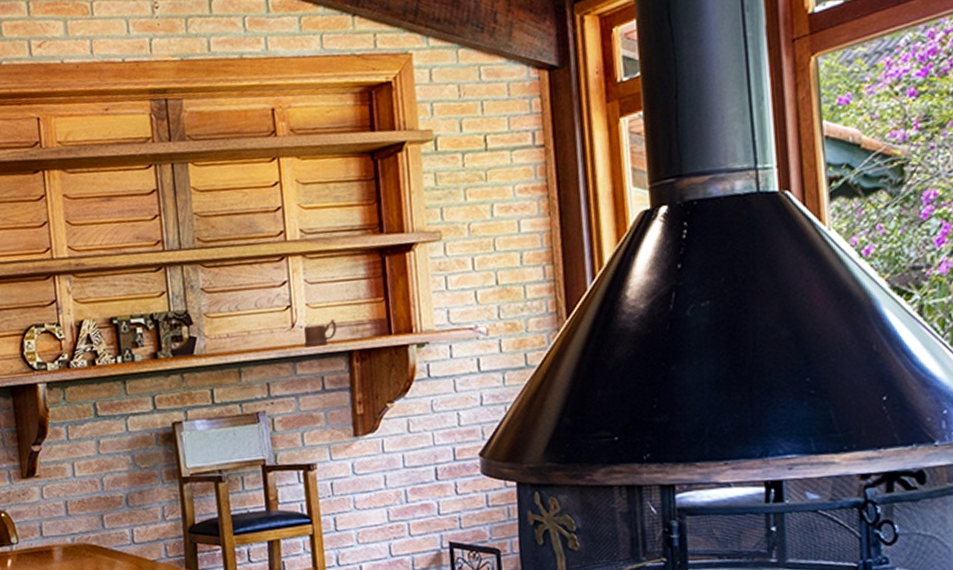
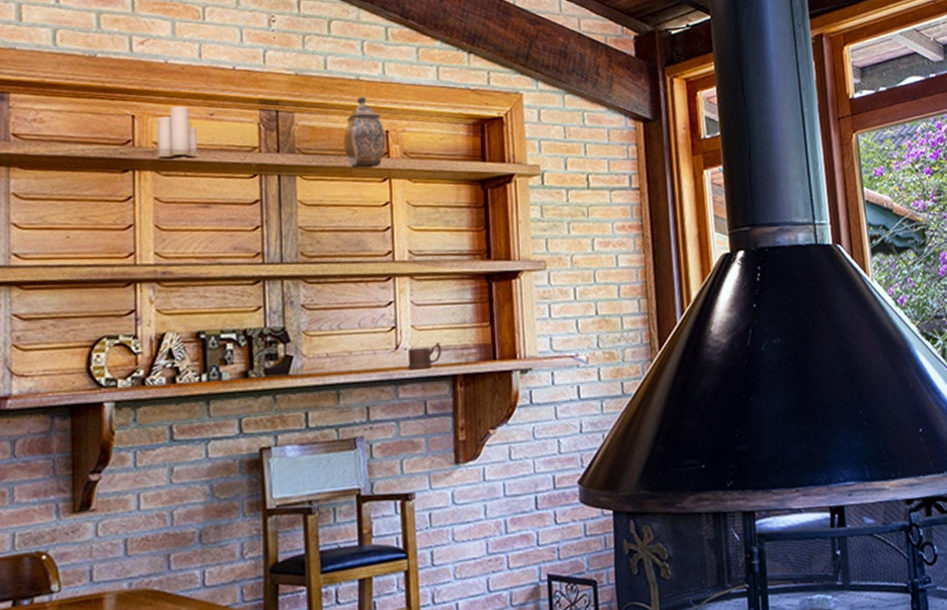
candle: none [59,102,100,158] -> present [157,104,200,160]
decorative jar: none [230,75,273,151] -> present [343,96,386,169]

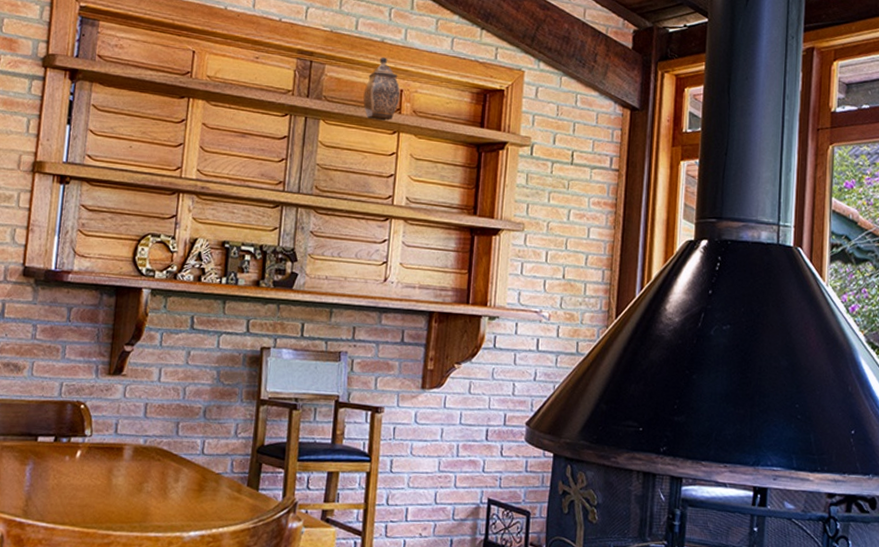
candle: present [157,104,200,160] -> none [208,45,244,95]
mug: present [407,342,442,370] -> none [392,280,424,303]

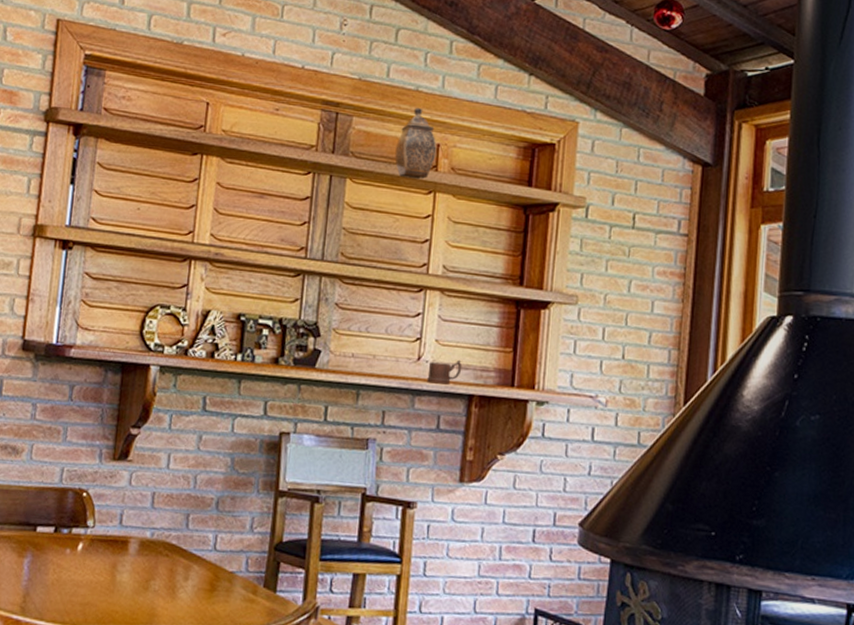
mug: none [392,280,424,303] -> present [427,359,462,385]

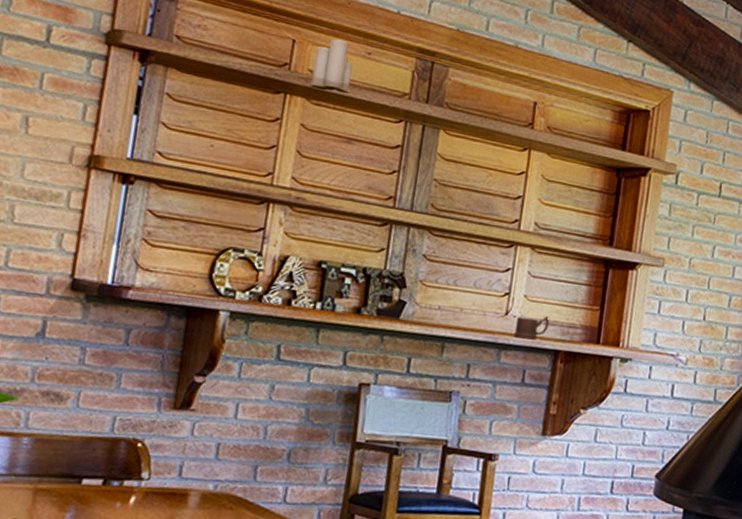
candle: none [223,96,262,151] -> present [309,37,353,94]
decorative jar: present [395,107,437,180] -> none [490,63,534,136]

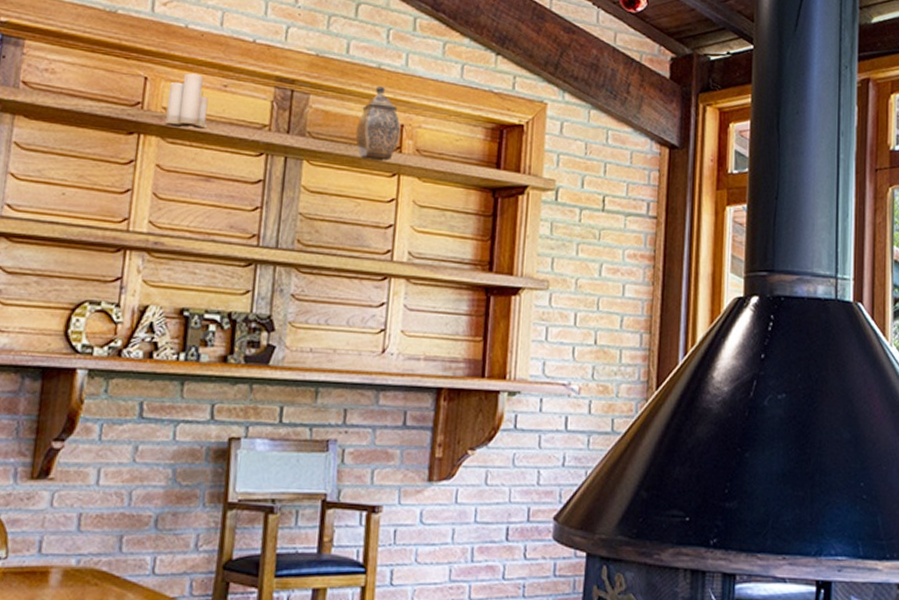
decorative jar: none [490,63,534,136] -> present [355,85,401,162]
mug: present [514,316,550,340] -> none [392,351,430,378]

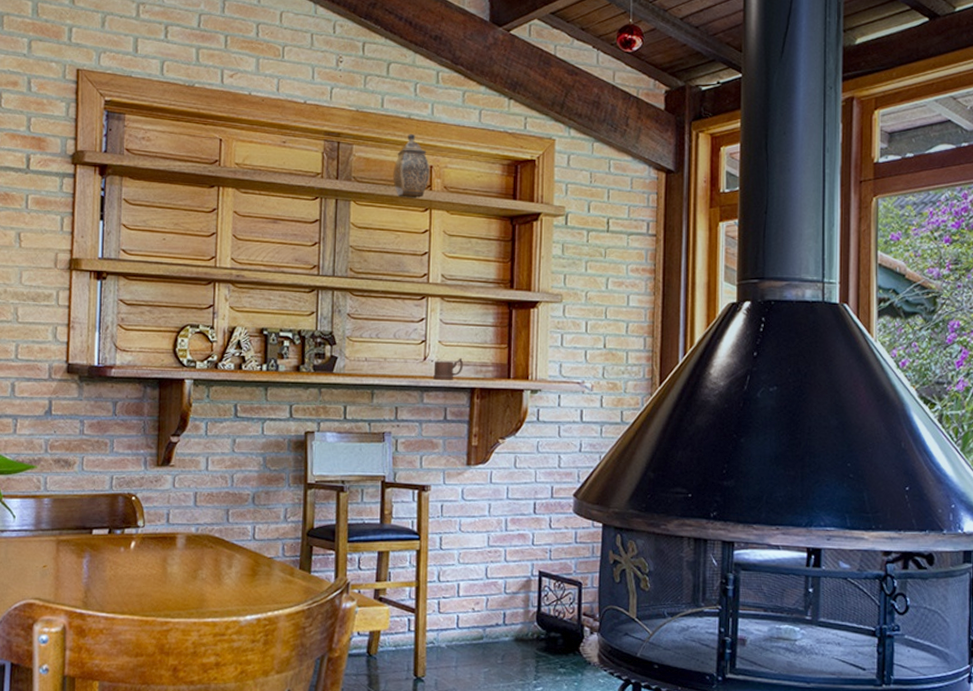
candle: present [164,71,209,130] -> none [238,131,273,180]
mug: none [392,351,430,378] -> present [433,357,464,380]

